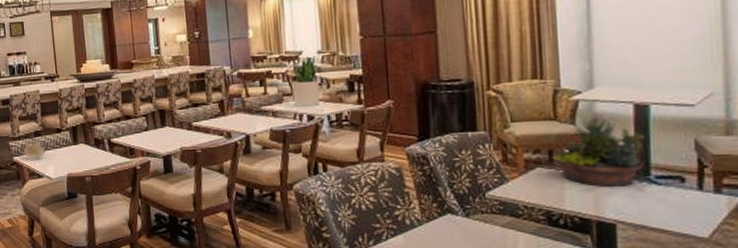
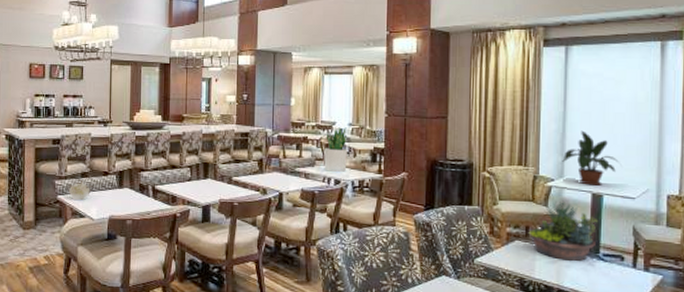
potted plant: none [590,29,668,95] -> present [562,130,619,186]

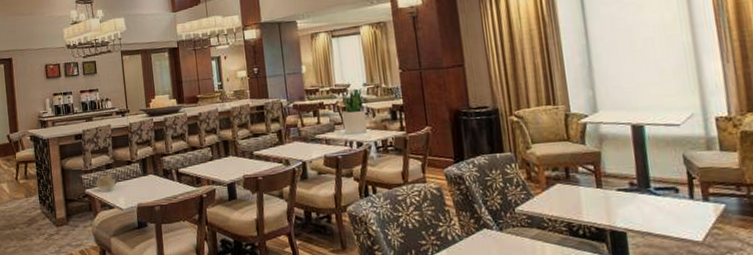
succulent planter: present [528,200,597,262] -> none [568,136,644,200]
potted plant: present [562,130,619,186] -> none [593,60,655,117]

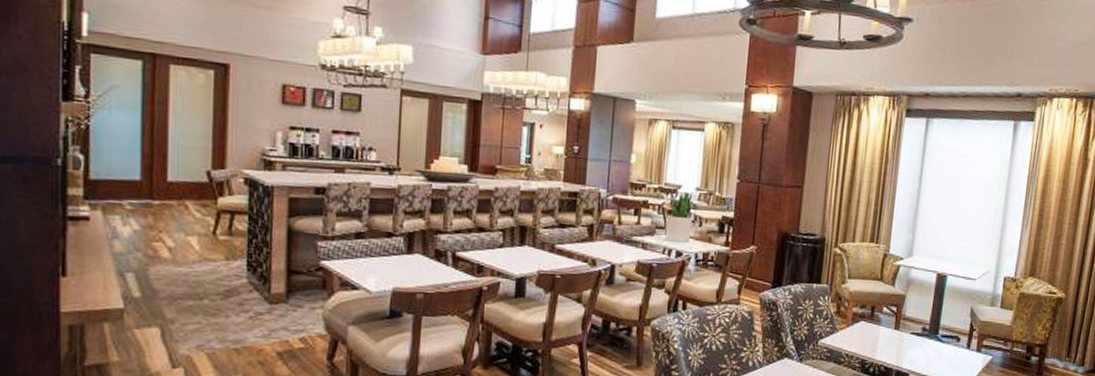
sugar bowl: present [92,171,119,193] -> none [333,240,371,269]

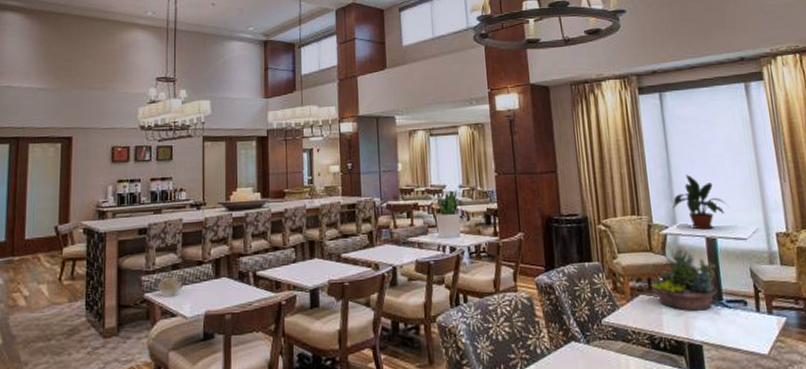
sugar bowl: none [333,240,371,269] -> present [154,272,185,298]
succulent planter: none [873,280,940,343] -> present [651,248,718,312]
potted plant: none [912,208,965,266] -> present [672,174,726,230]

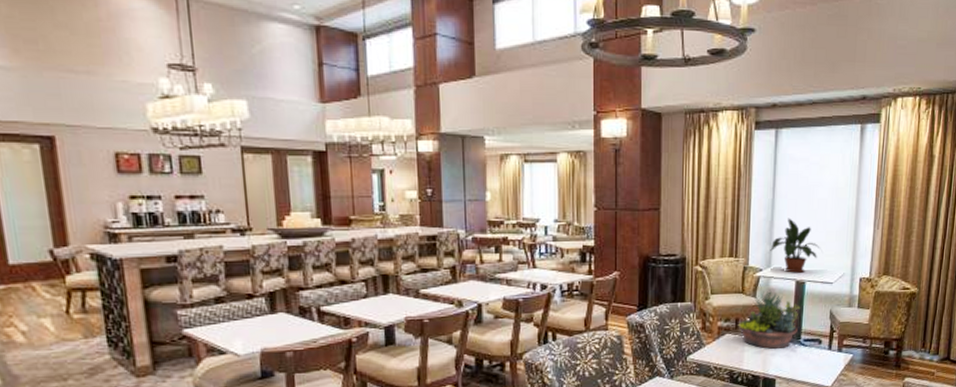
sugar bowl: present [154,272,185,298] -> none [194,306,234,334]
planter: present [436,190,462,240] -> none [527,224,554,277]

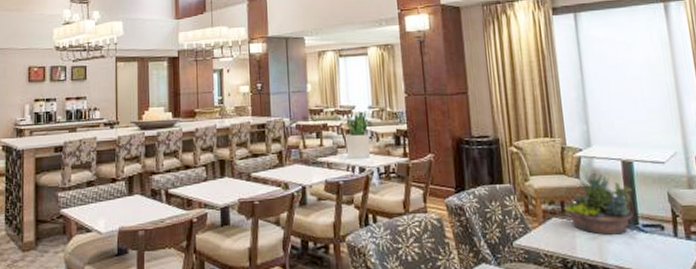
planter: none [527,224,554,277] -> present [345,111,371,160]
potted plant: present [770,218,820,273] -> none [587,96,643,153]

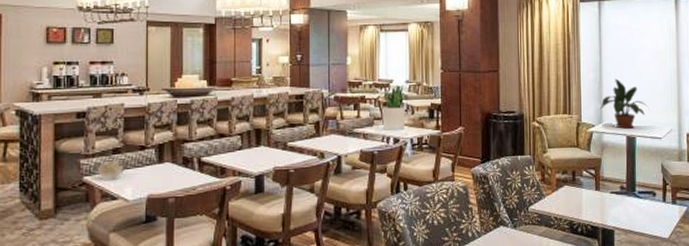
sugar bowl: none [70,189,100,214] -> present [94,156,127,181]
succulent planter: present [564,171,633,236] -> none [575,144,632,201]
potted plant: none [587,96,643,153] -> present [600,78,647,129]

